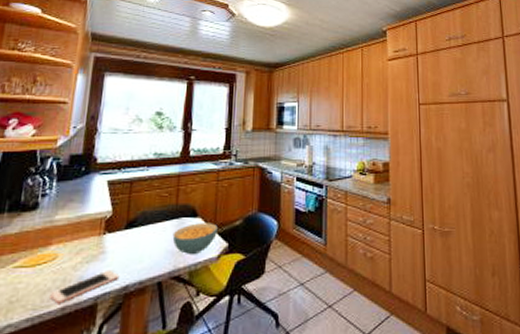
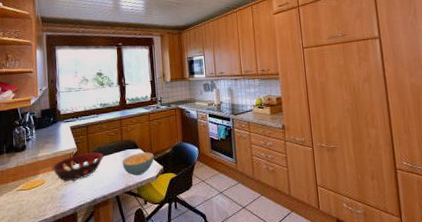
cell phone: present [50,269,120,304] -> none [44,189,89,214]
decorative bowl: none [72,219,149,258] -> present [52,152,104,181]

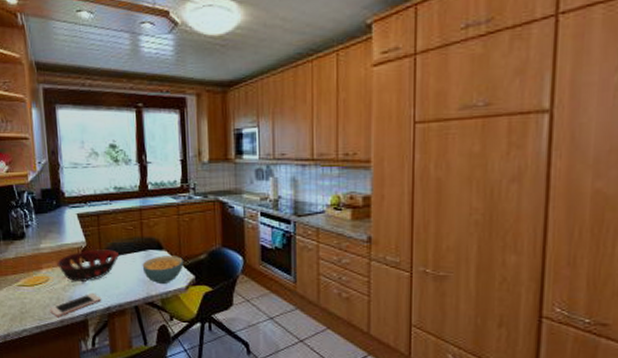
cell phone: none [44,189,89,214] -> present [50,292,102,317]

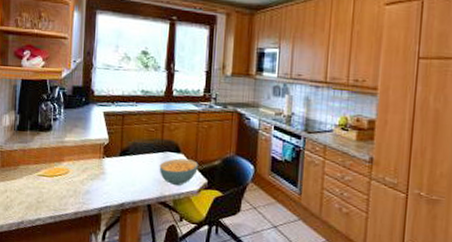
cell phone: present [50,292,102,317] -> none [66,188,117,209]
decorative bowl: present [57,249,120,282] -> none [79,147,139,177]

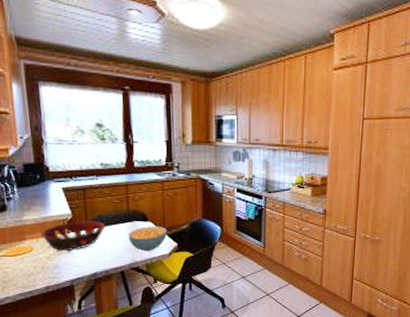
decorative bowl: none [79,147,139,177] -> present [41,221,106,251]

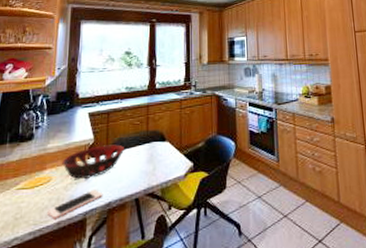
cell phone: none [34,260,88,284] -> present [47,189,103,220]
cereal bowl: present [128,226,167,252] -> none [145,146,183,175]

